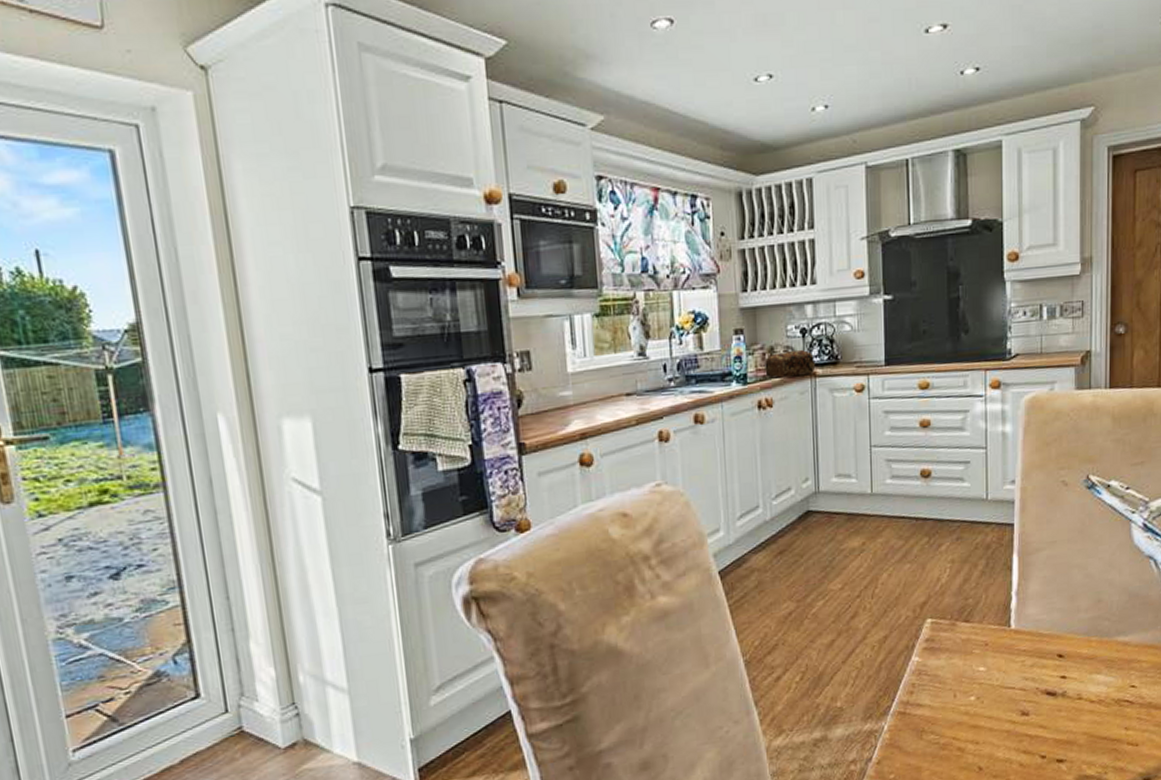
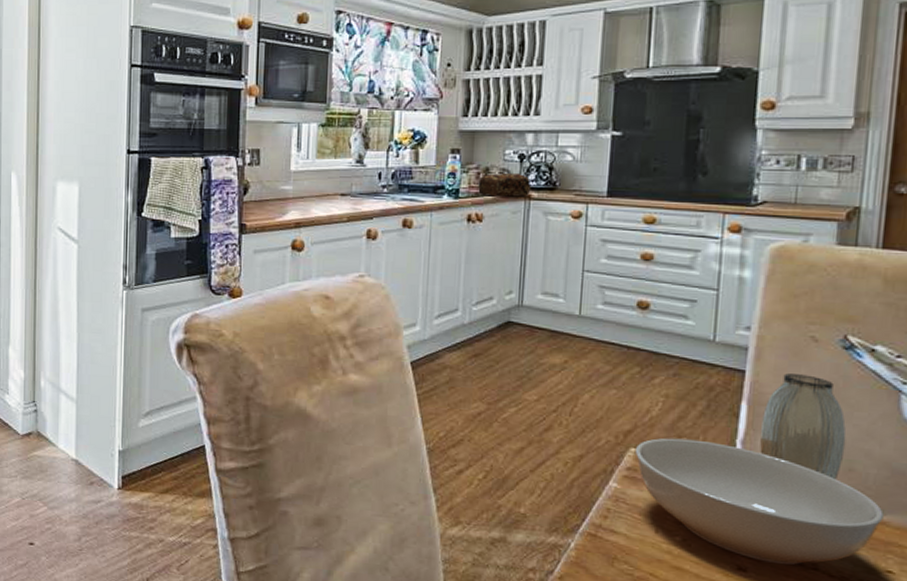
bowl: none [930,598,1126,702] -> present [634,437,884,565]
vase: none [1029,518,1094,613] -> present [759,373,846,481]

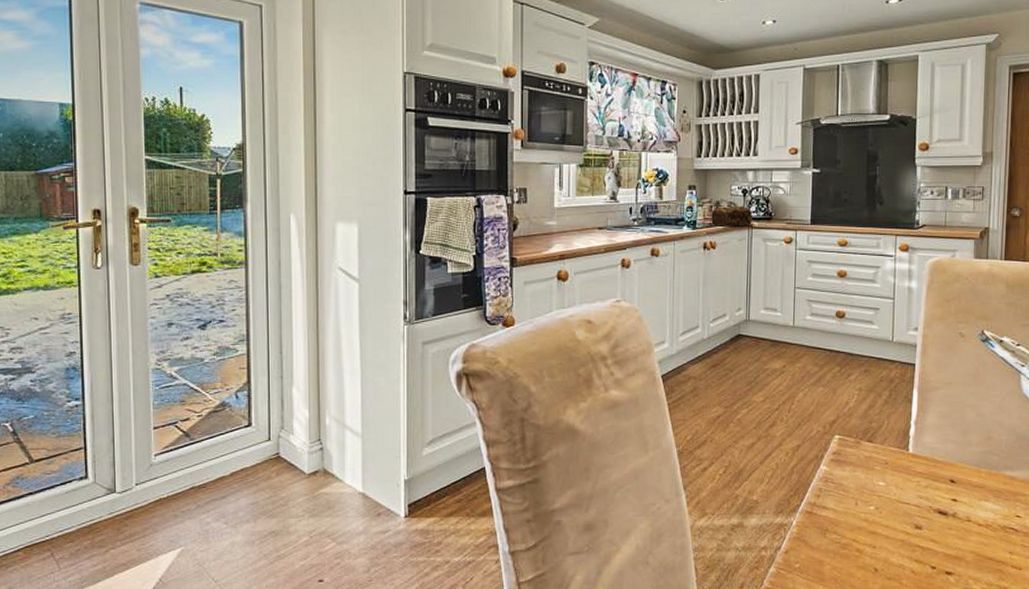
bowl: present [634,437,884,565] -> none [838,424,1013,519]
vase: present [759,373,846,481] -> none [927,364,986,448]

